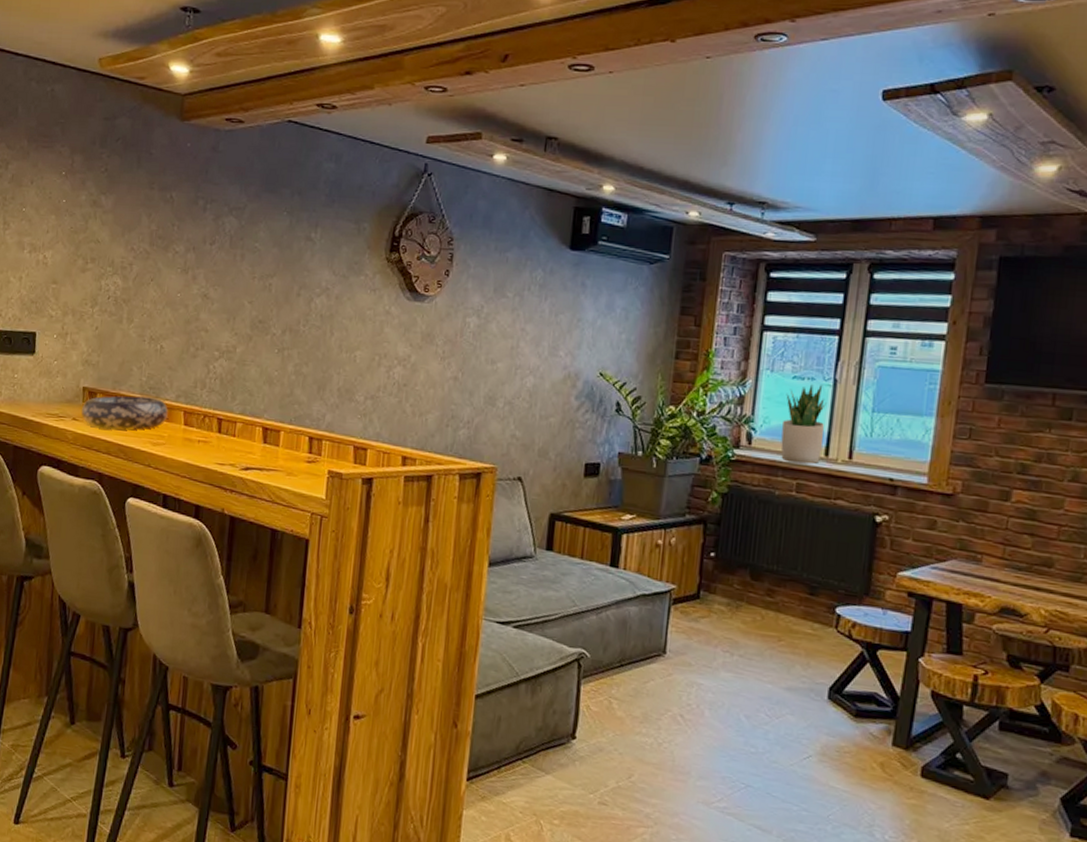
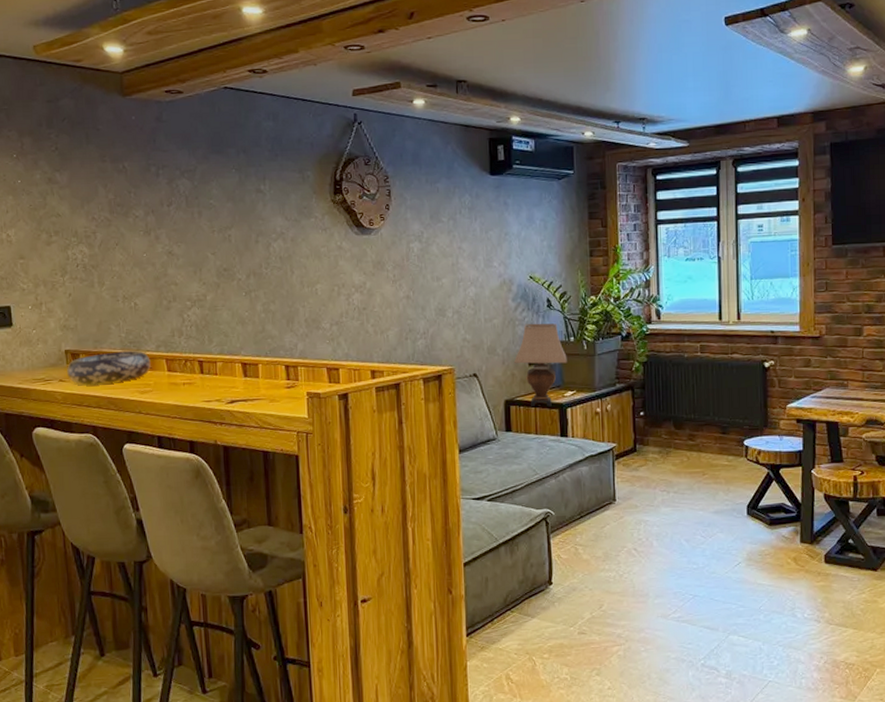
table lamp: none [568,427,631,530] -> present [514,323,567,407]
planter: present [781,384,826,465] -> none [682,263,717,329]

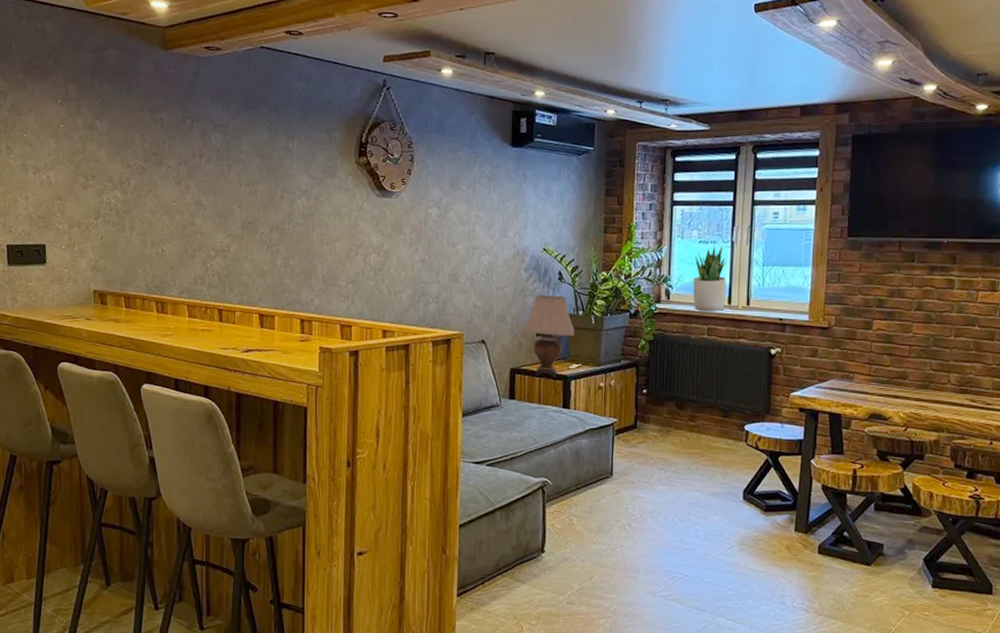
decorative bowl: present [66,351,151,386] -> none [93,295,173,326]
planter: none [682,263,717,329] -> present [693,247,727,312]

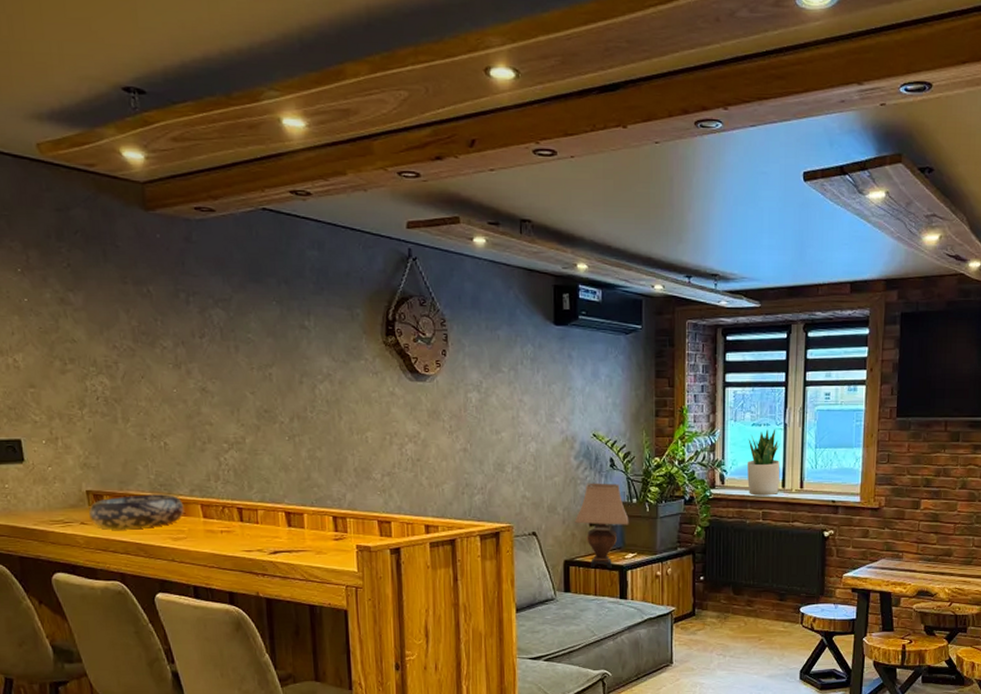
decorative bowl: none [93,295,173,326] -> present [88,494,184,530]

